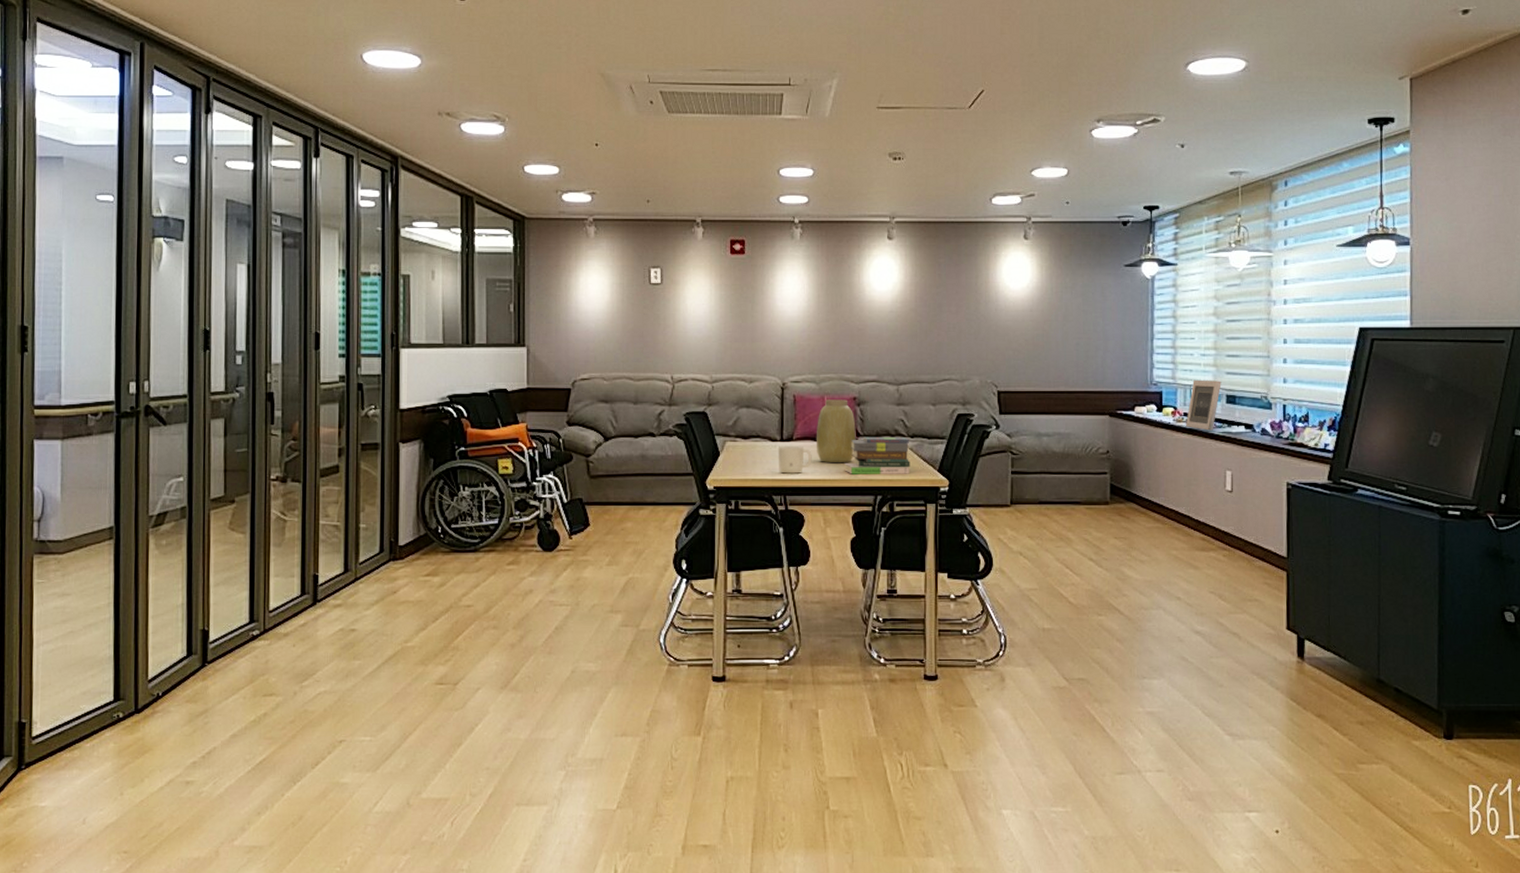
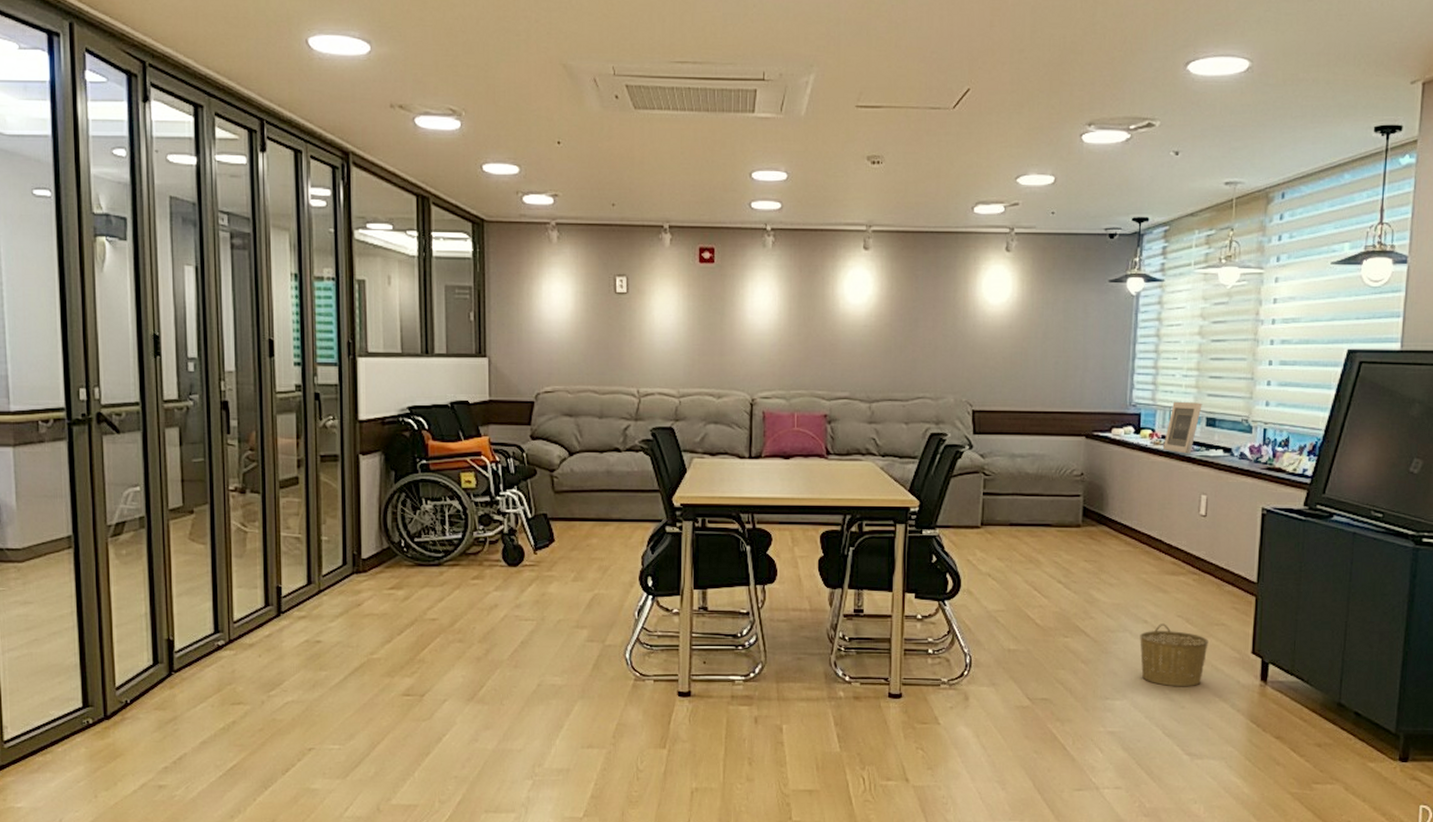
mug: present [778,446,812,474] -> none [746,464,781,492]
vase: present [816,399,856,463] -> none [785,416,826,482]
books: present [844,436,910,474] -> none [813,455,881,494]
basket: none [1174,600,1243,665] -> present [1140,624,1209,687]

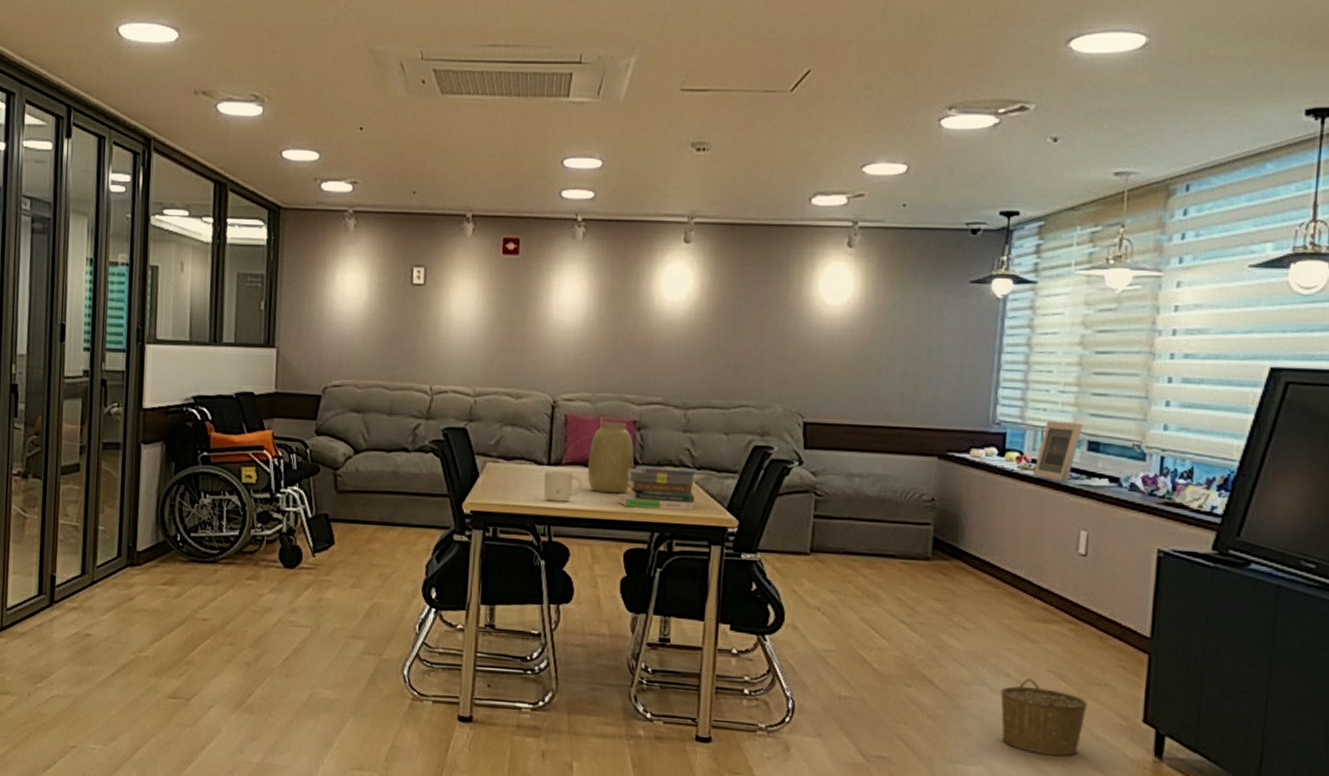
mug: none [746,464,781,492] -> present [543,471,582,502]
vase: none [785,416,826,482] -> present [587,421,634,494]
books: none [813,455,881,494] -> present [618,465,695,511]

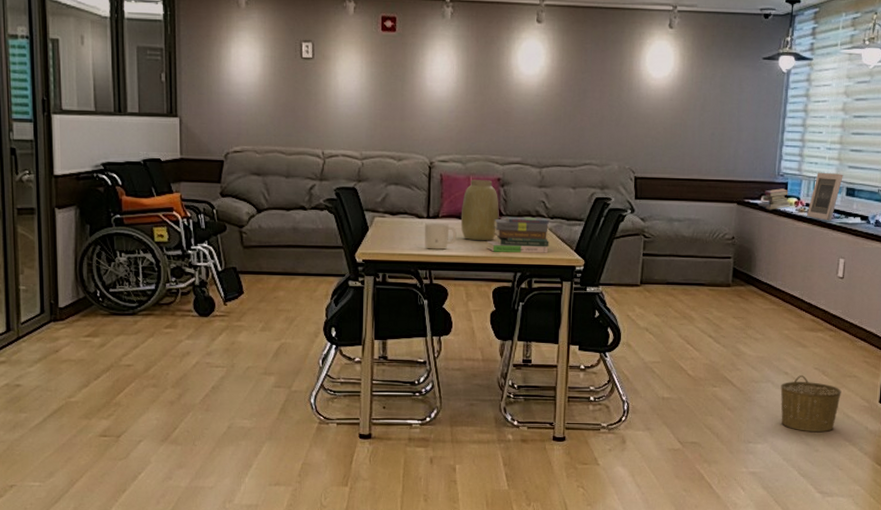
books: none [966,439,1010,467] -> present [758,188,790,210]

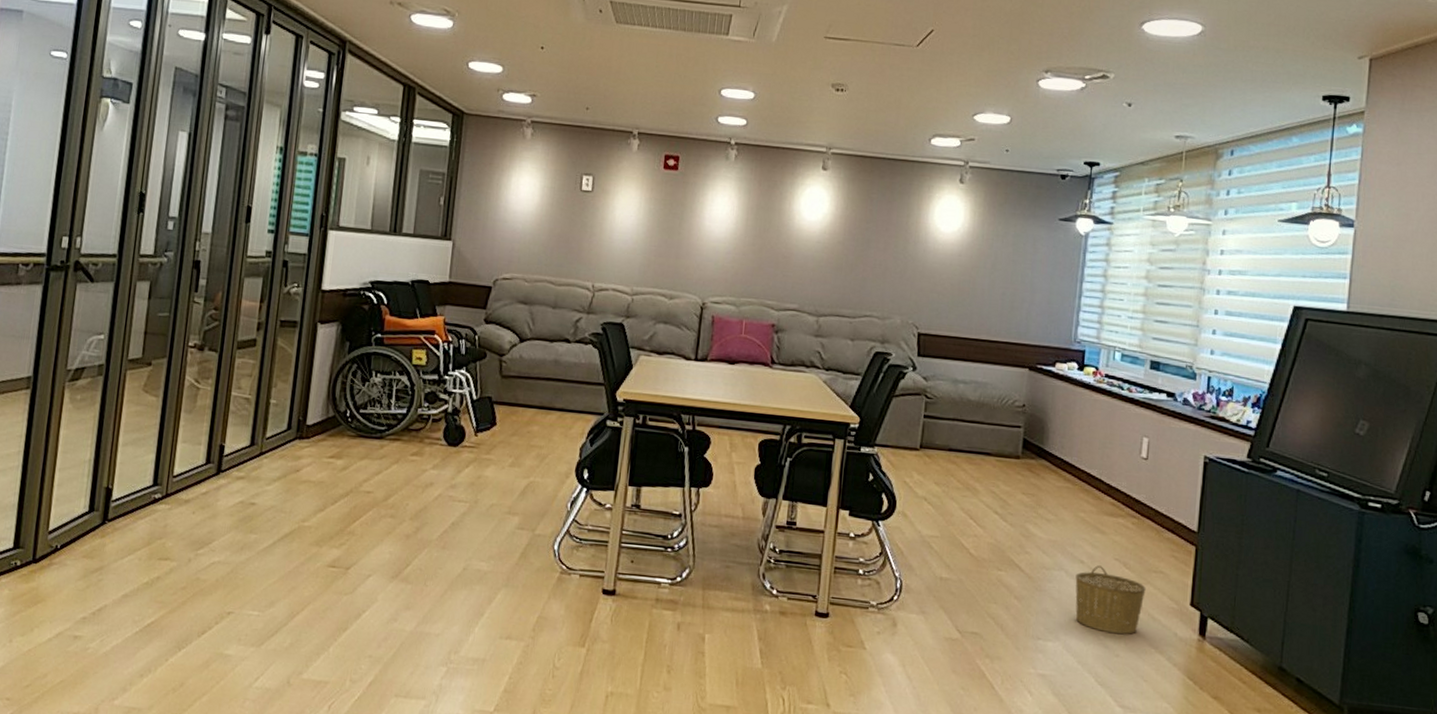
mug: present [424,223,457,250] -> none [690,366,725,395]
vase: present [460,179,499,241] -> none [729,323,772,390]
books: present [487,216,549,253] -> none [755,364,824,407]
books: present [758,188,790,210] -> none [1052,356,1088,379]
picture frame: present [806,172,843,221] -> none [1105,341,1147,395]

